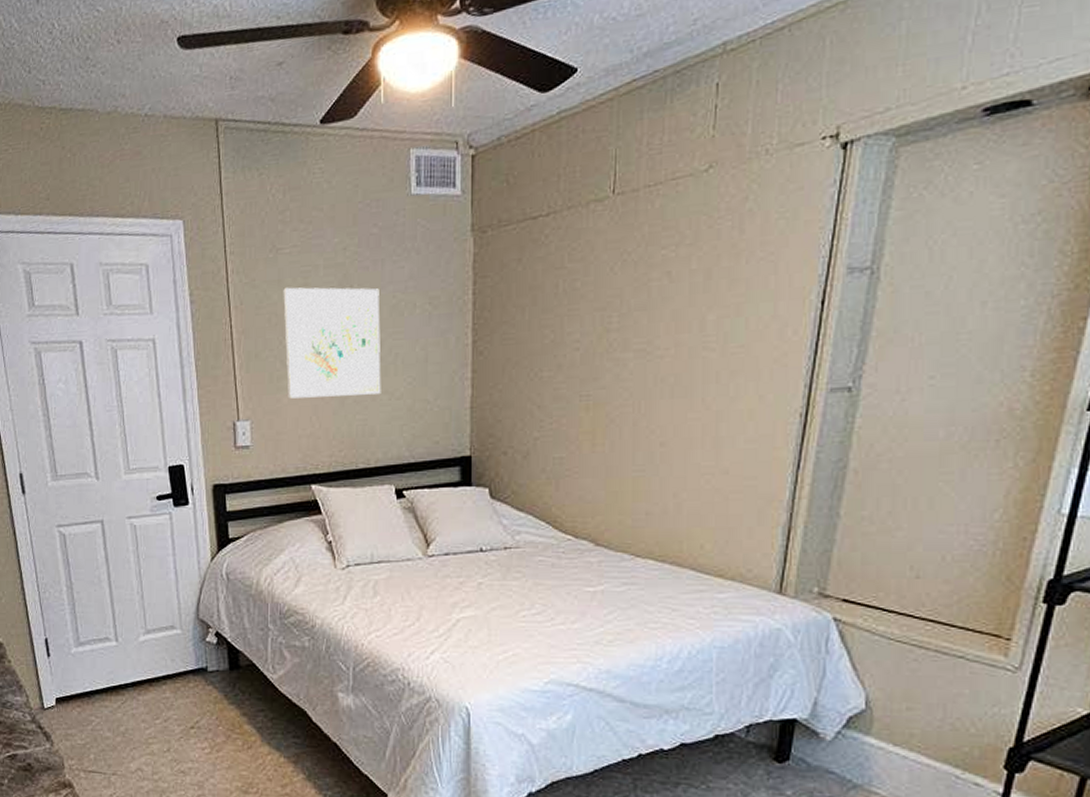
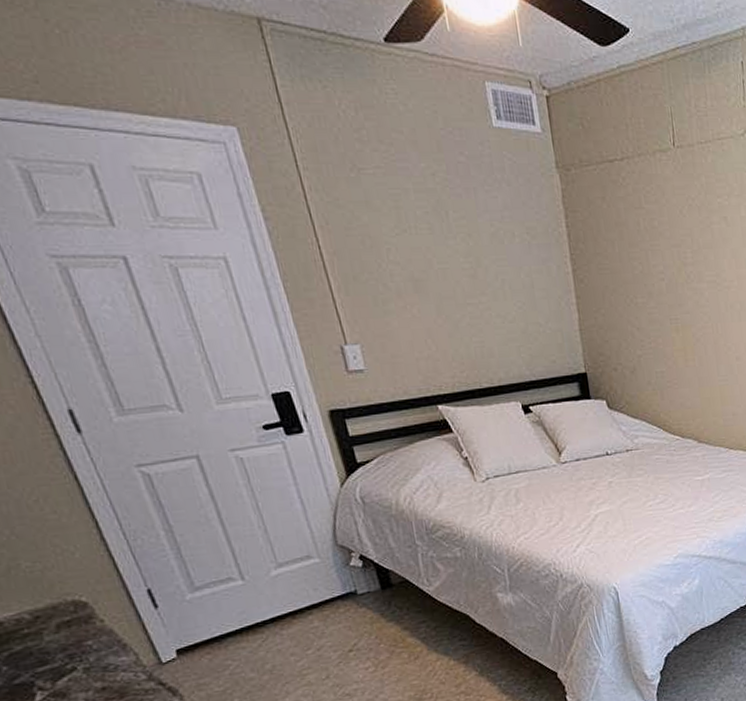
wall art: present [283,287,381,399] -> none [373,209,494,322]

